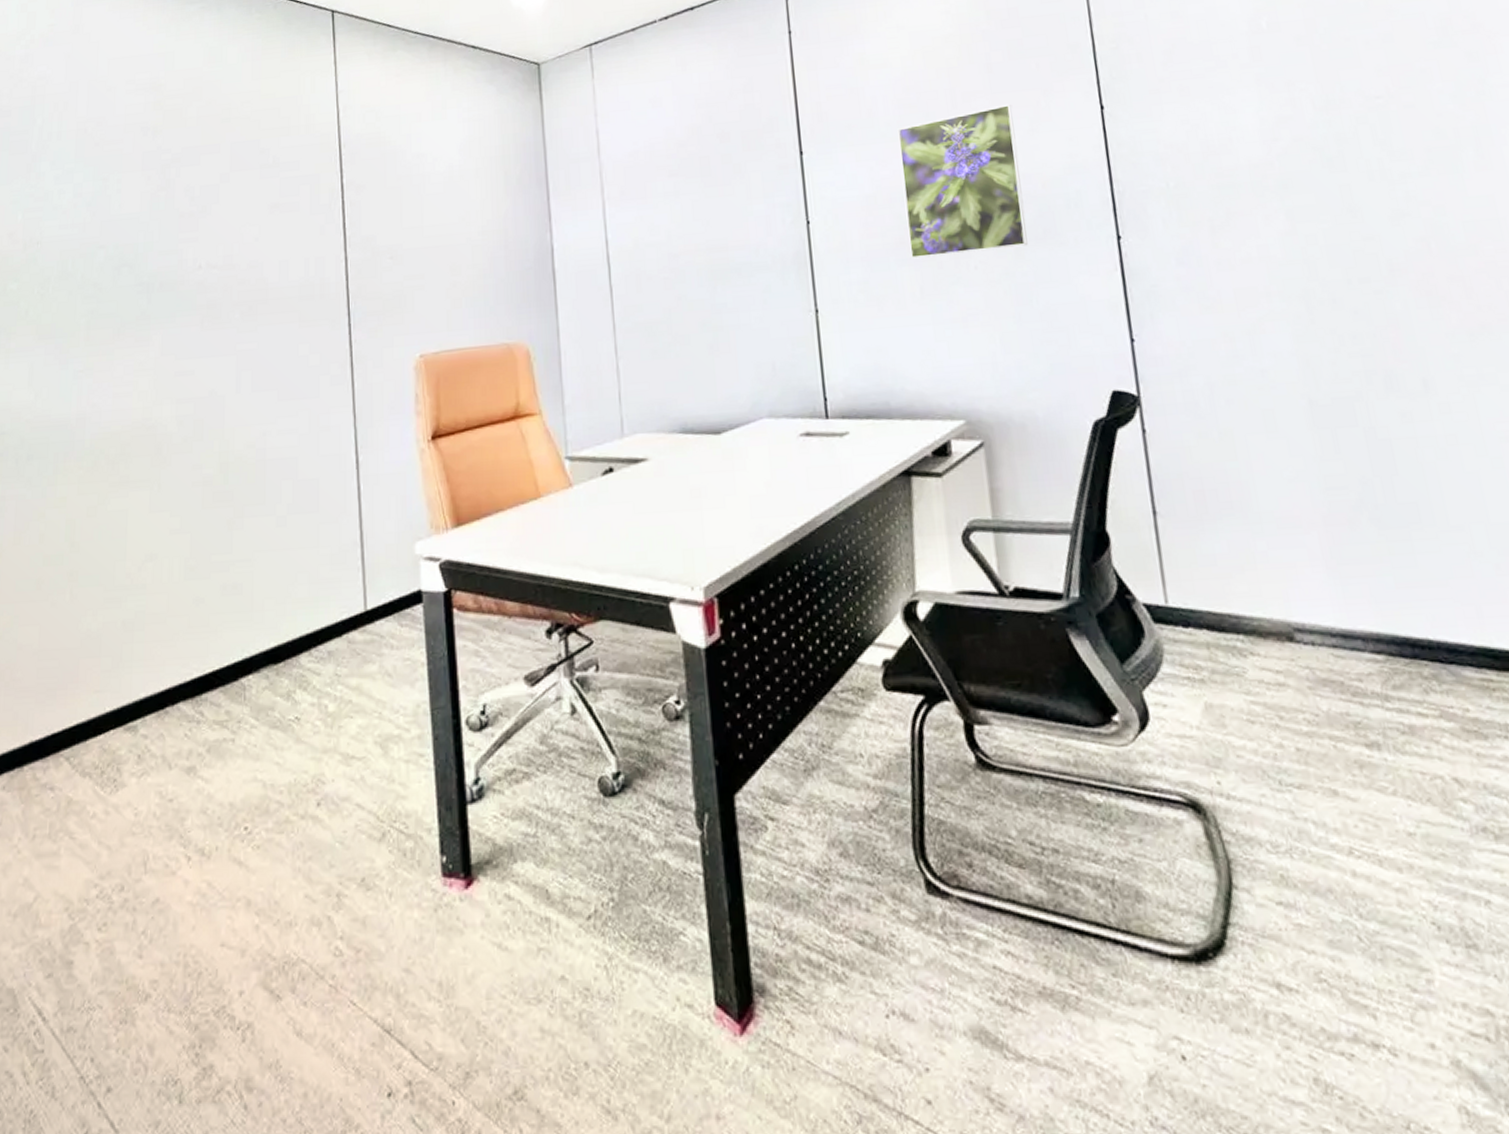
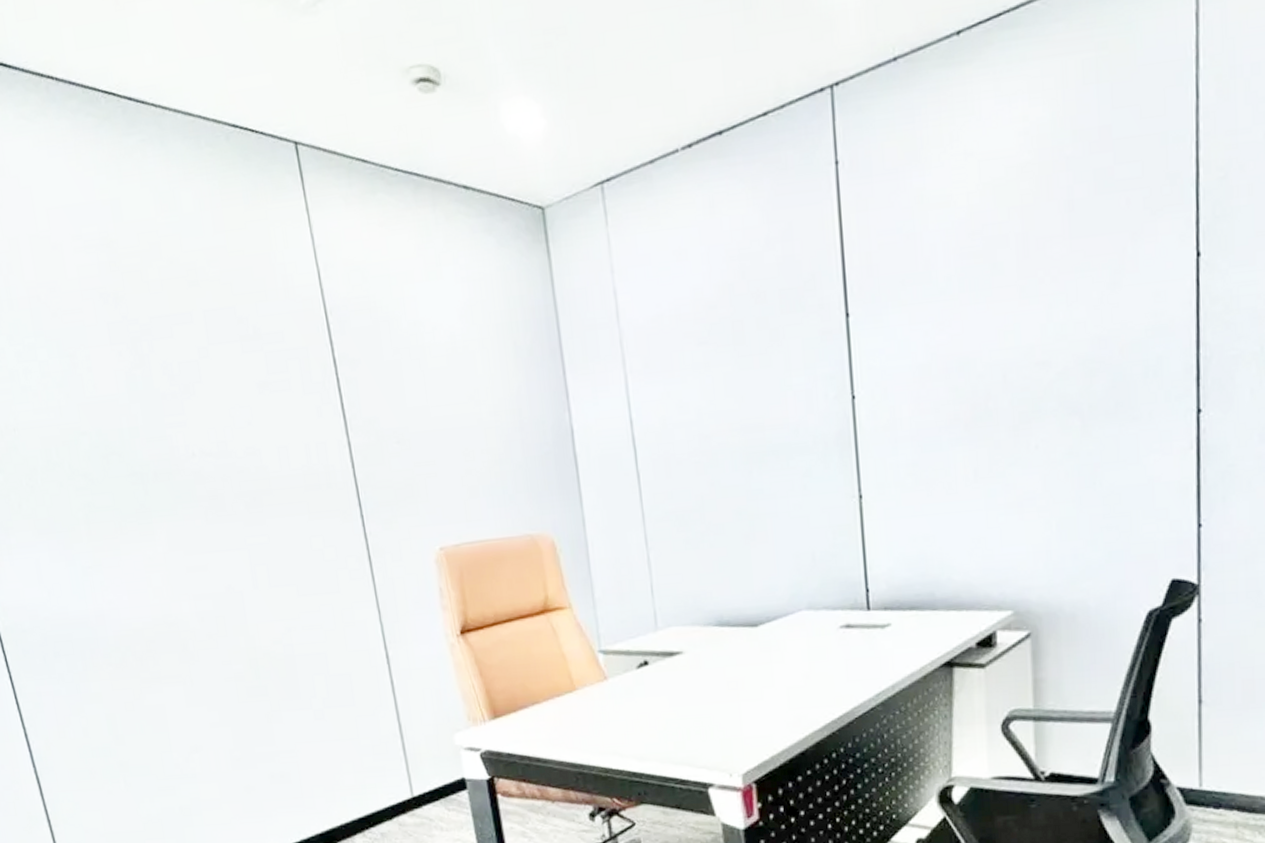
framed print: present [897,104,1028,259] -> none [958,251,1097,438]

